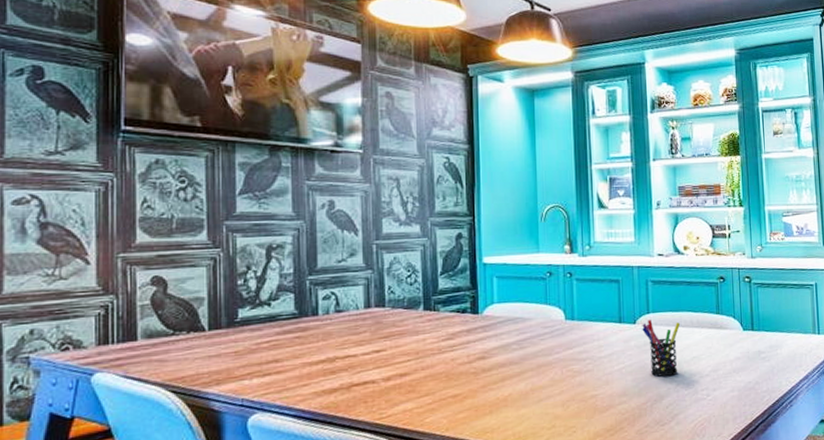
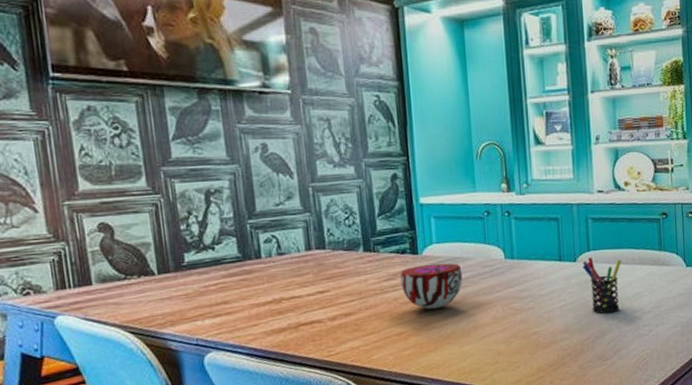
decorative bowl: none [459,323,522,370] -> present [400,263,463,309]

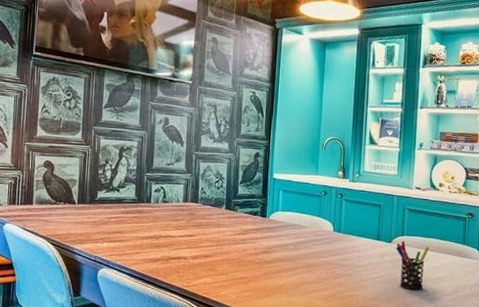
decorative bowl: present [400,263,463,309] -> none [249,226,298,263]

